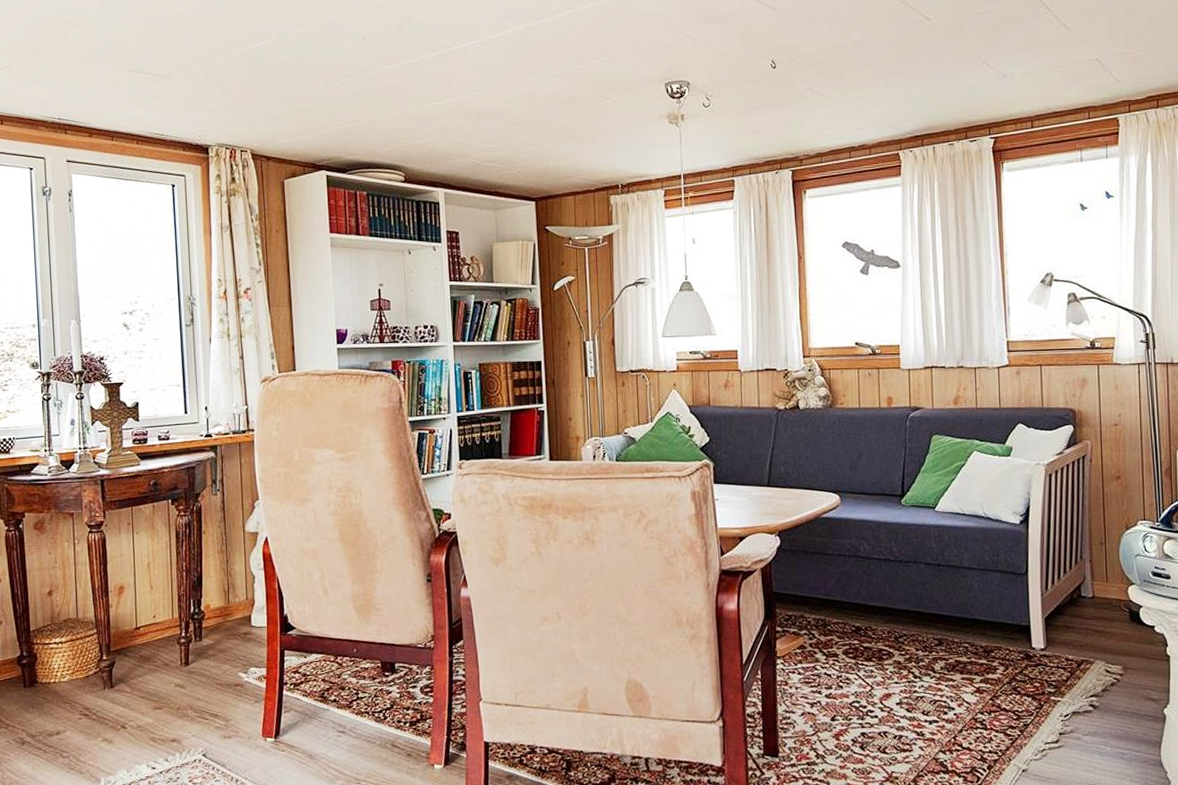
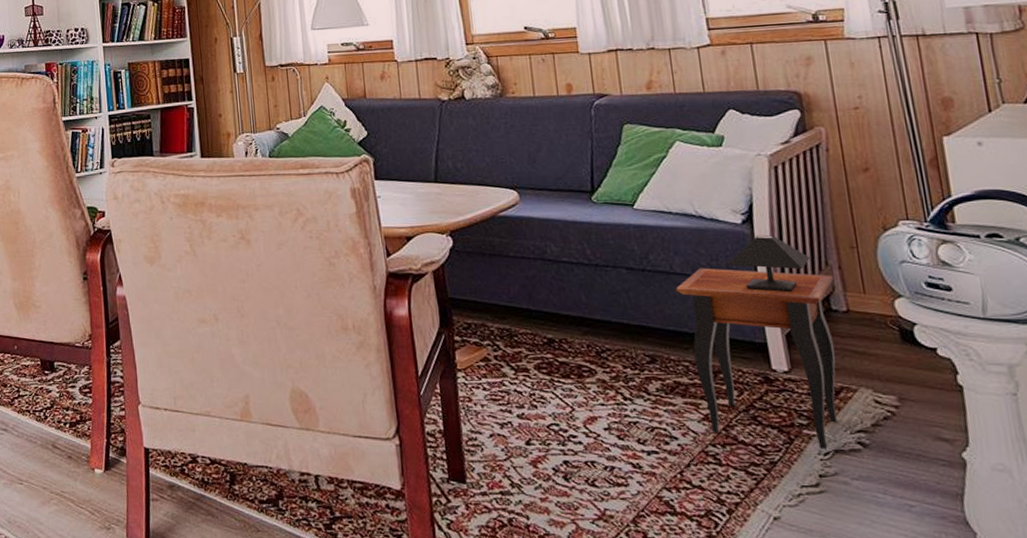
side table: none [963,533,1085,712] -> present [675,234,837,449]

